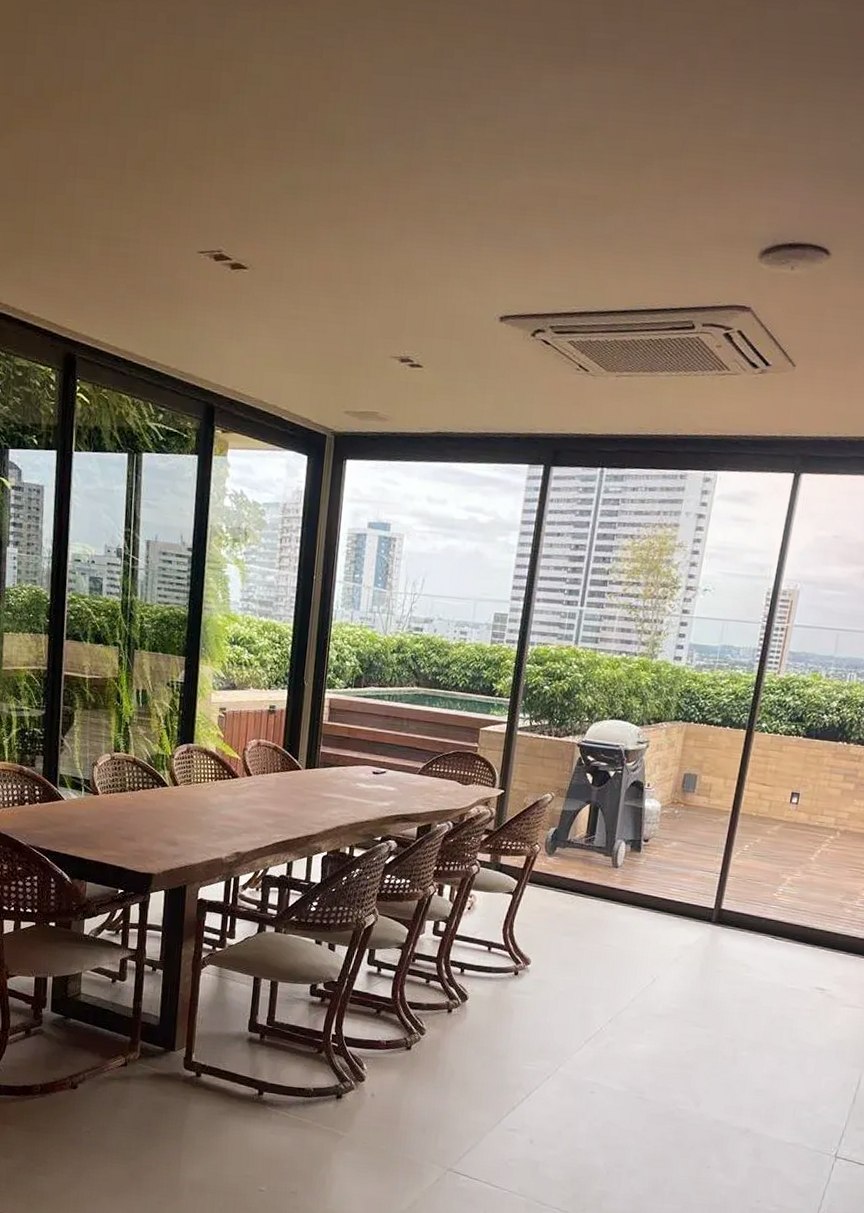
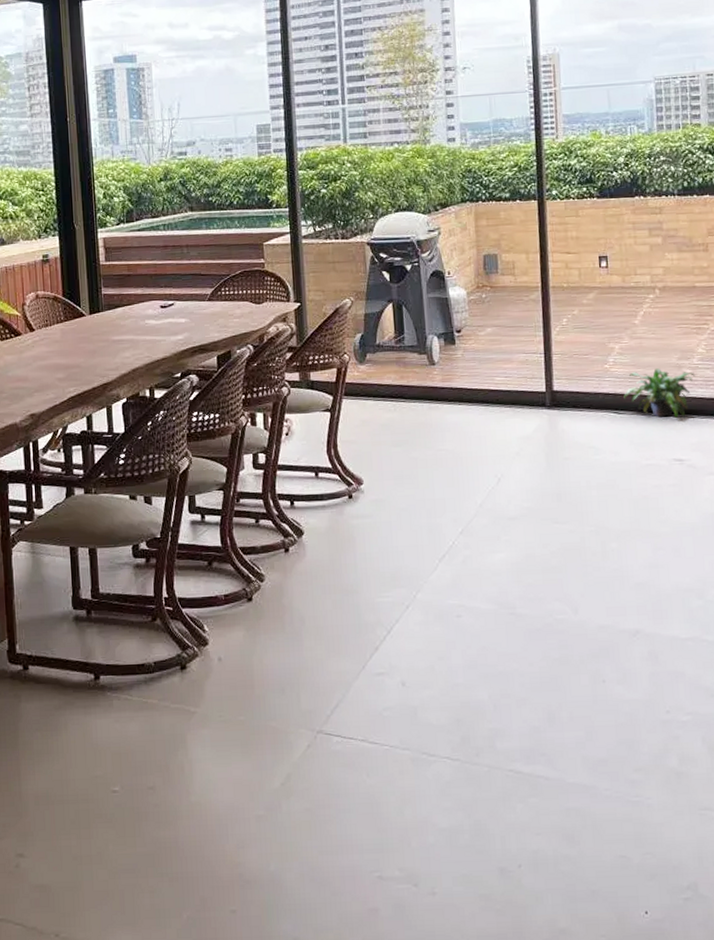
potted plant: none [784,904,855,951] -> present [623,368,696,418]

